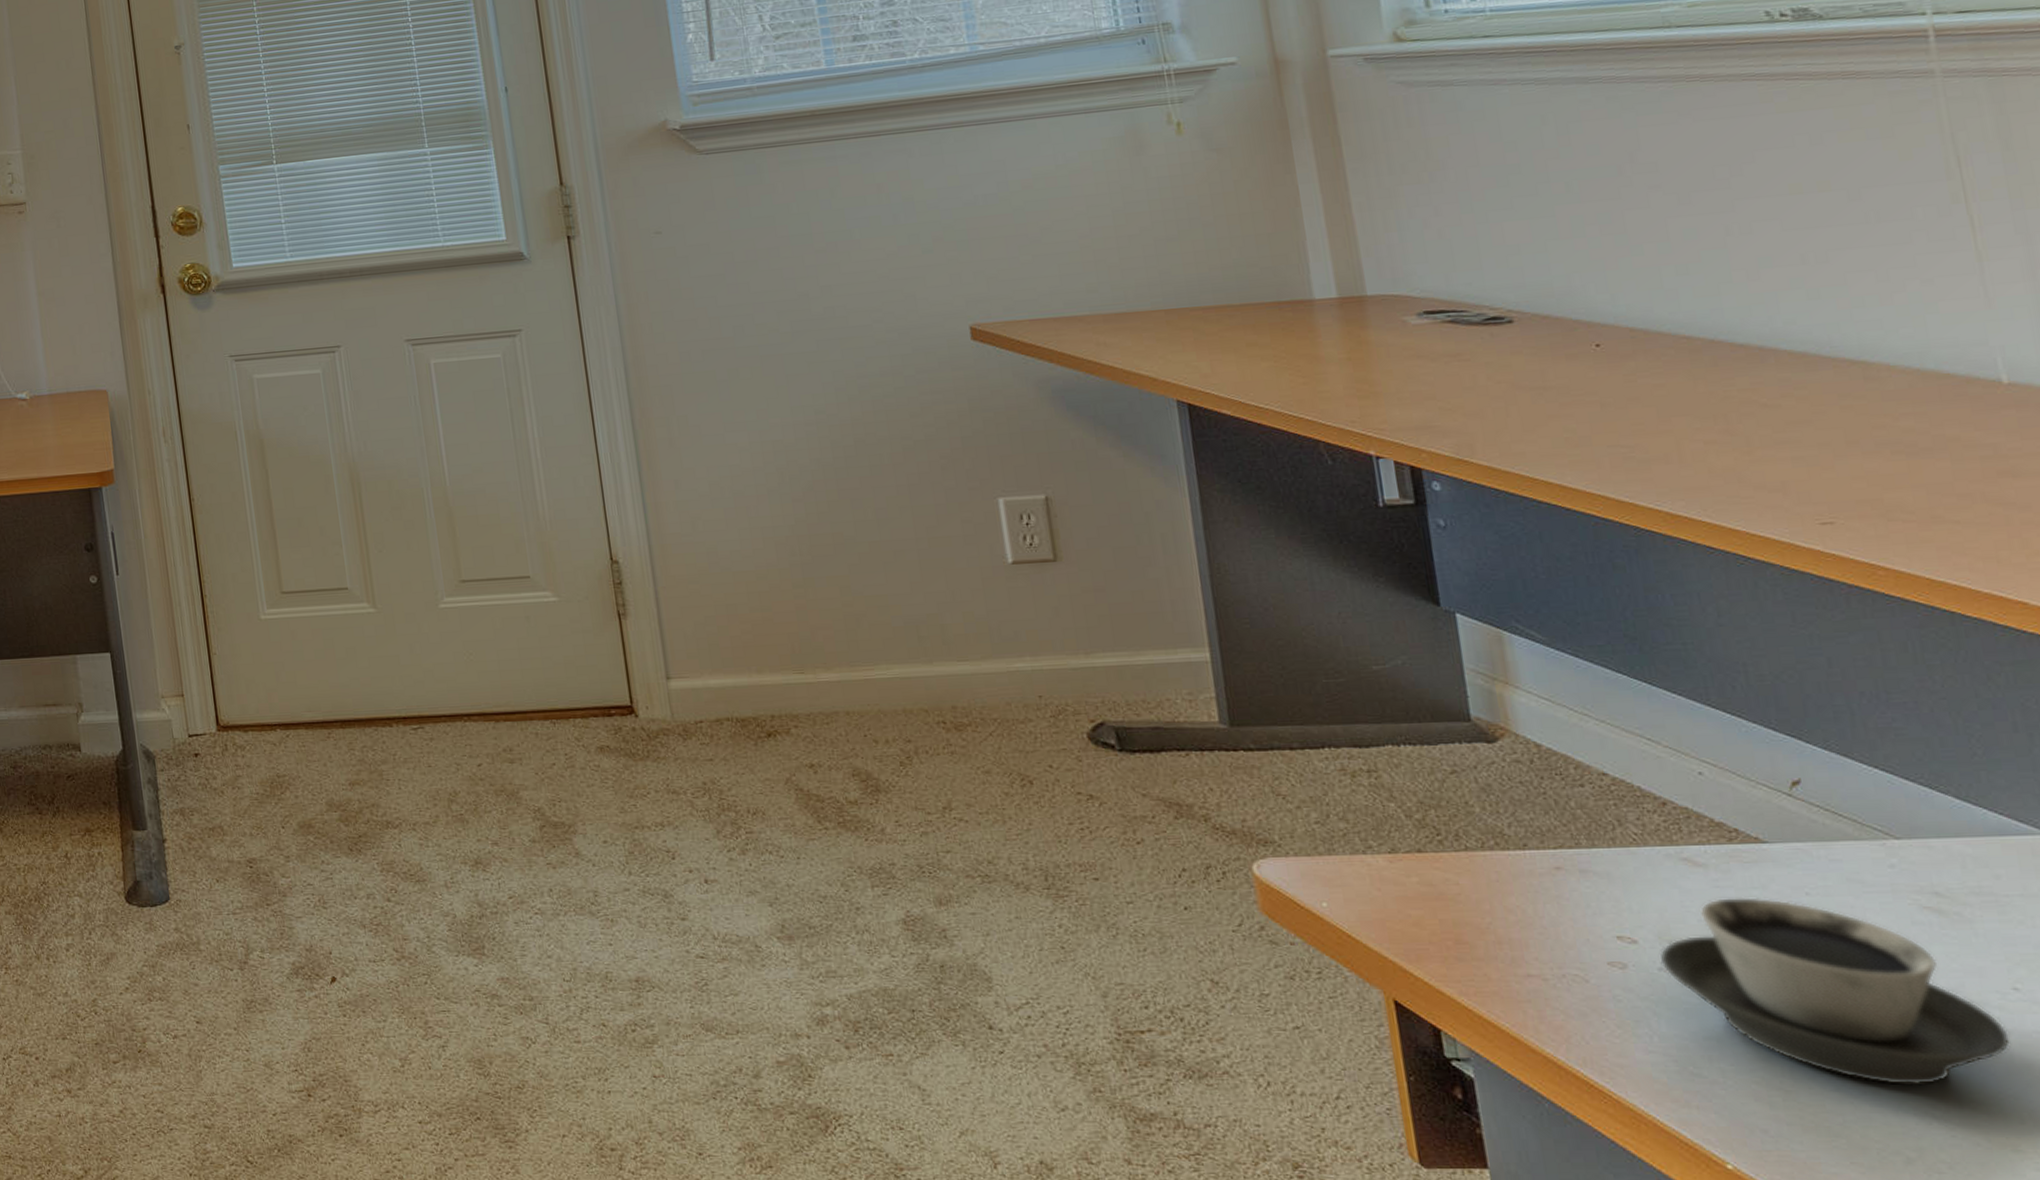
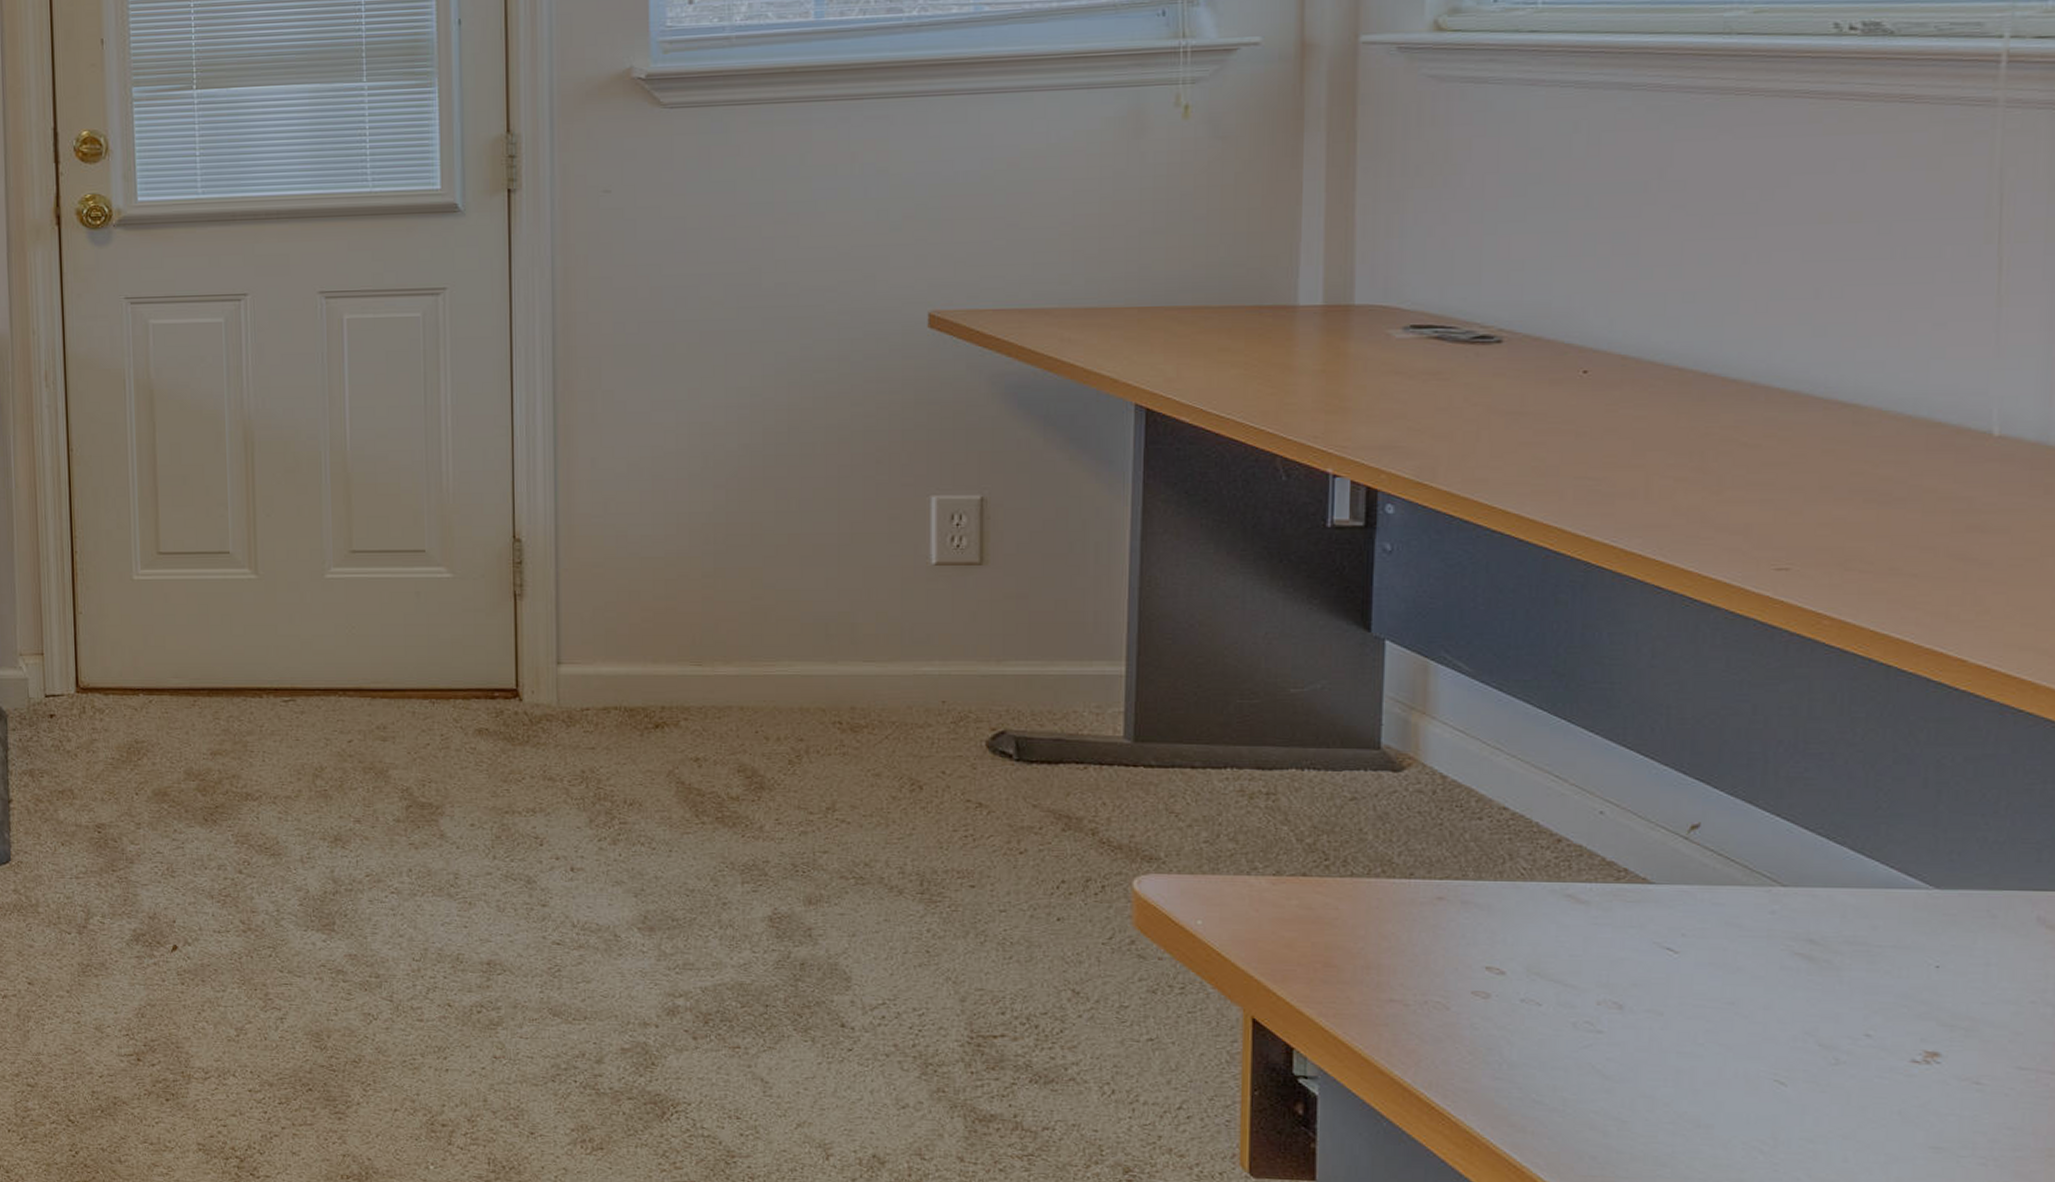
cup: present [1660,897,2010,1085] -> none [1524,935,1851,1121]

